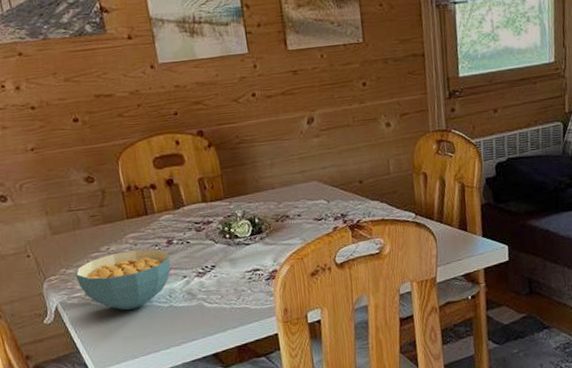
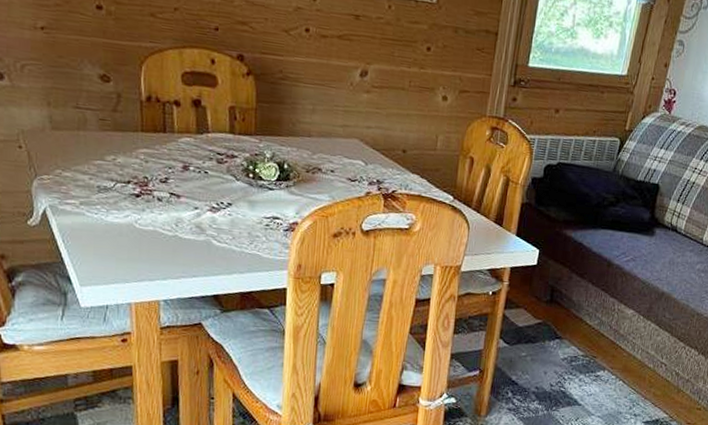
cereal bowl: present [75,249,171,311] -> none [72,165,183,231]

